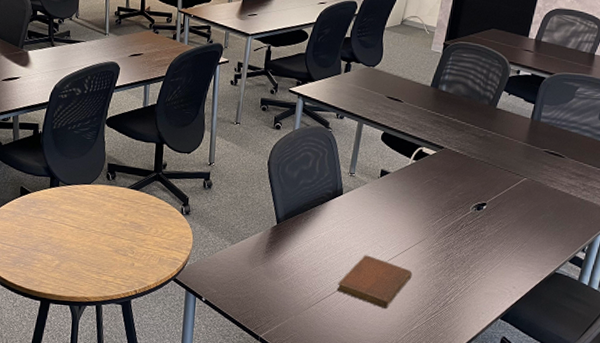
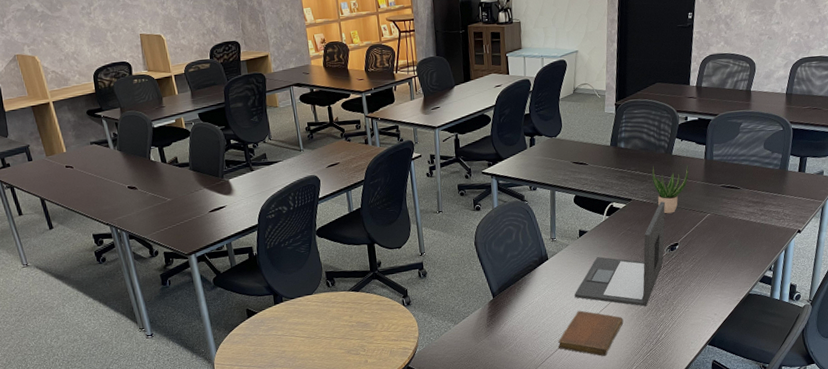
laptop: none [364,156,480,264] -> present [574,201,666,307]
potted plant: none [470,116,511,170] -> present [652,165,689,214]

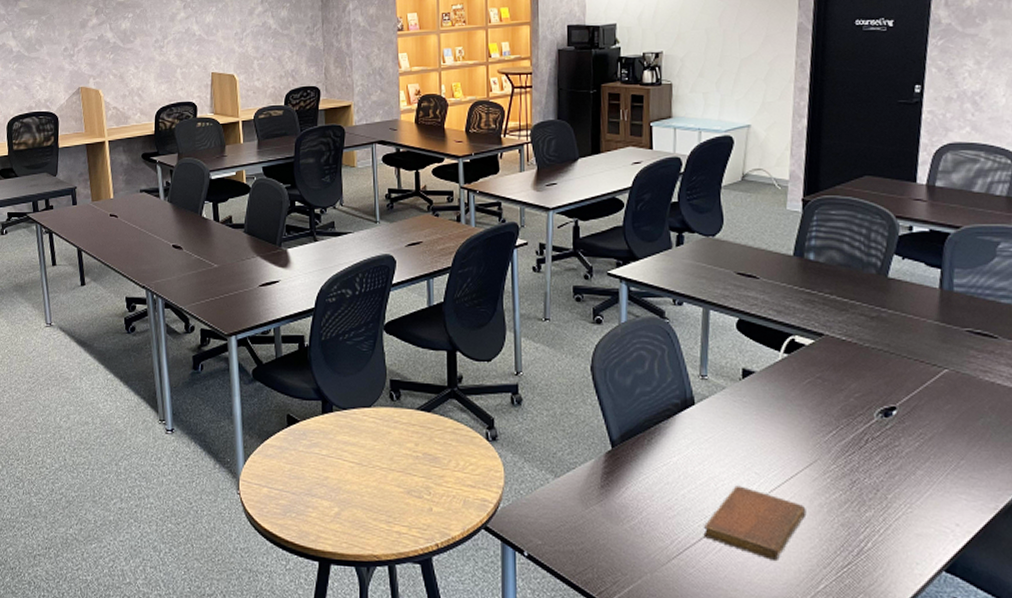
laptop: present [574,201,666,307] -> none [731,343,877,495]
potted plant: present [652,165,689,214] -> none [856,290,914,362]

